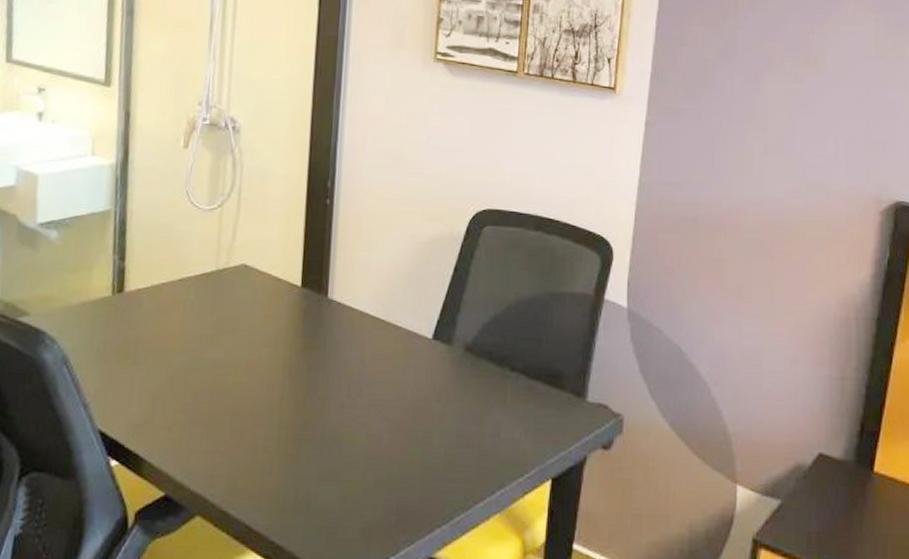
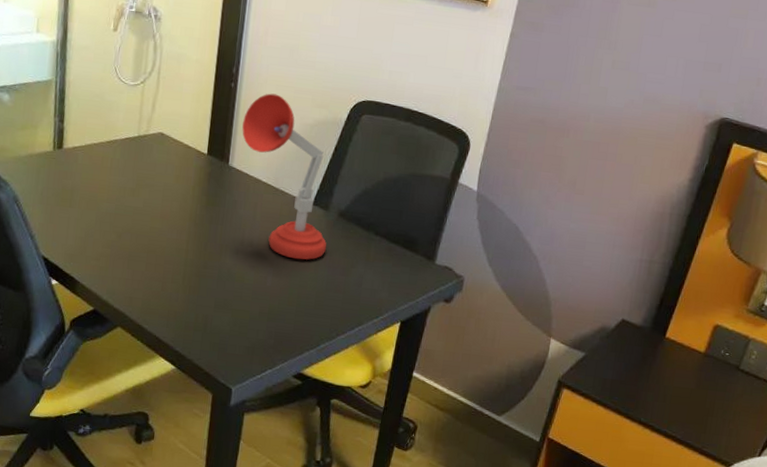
desk lamp: none [342,208,454,410] -> present [242,93,327,260]

